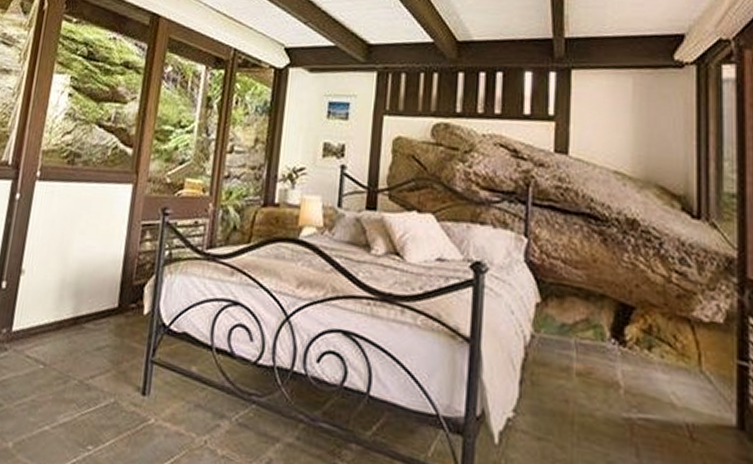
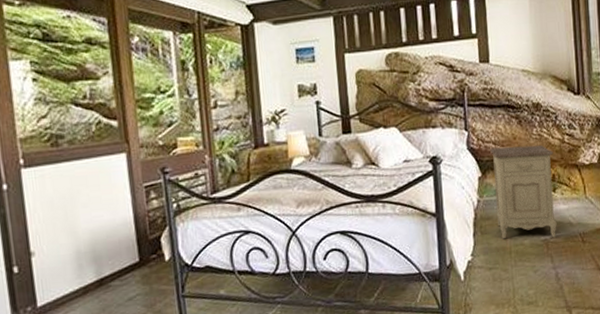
nightstand: none [557,267,652,420] -> present [490,145,557,240]

